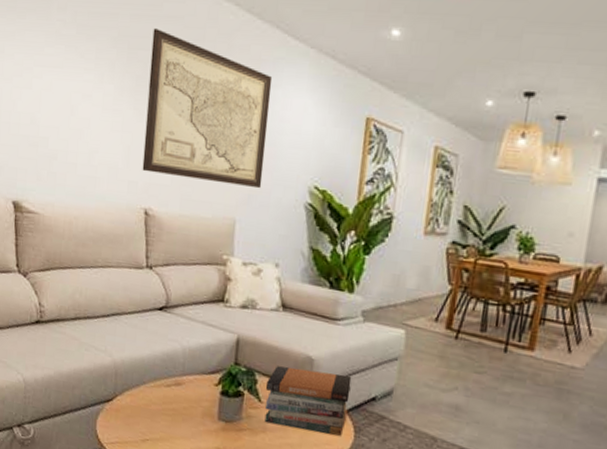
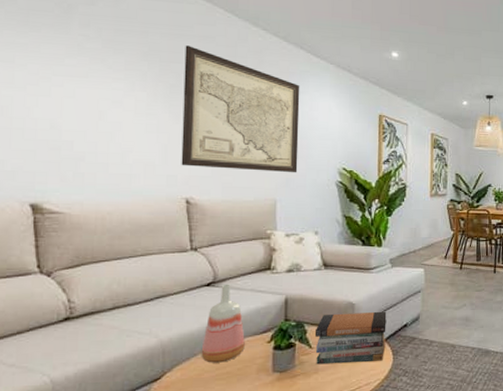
vase: none [149,310,193,398] -> present [201,284,245,363]

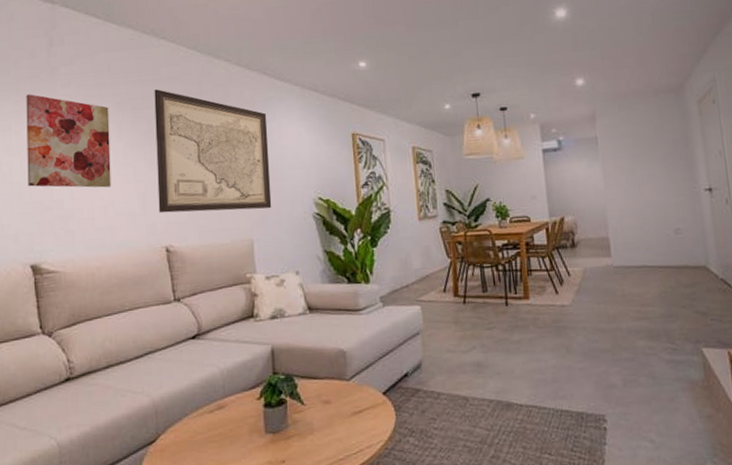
wall art: none [31,27,133,135] -> present [26,94,111,188]
vase: present [201,284,245,363] -> none [192,335,235,424]
book stack: present [314,311,387,365] -> none [305,359,386,424]

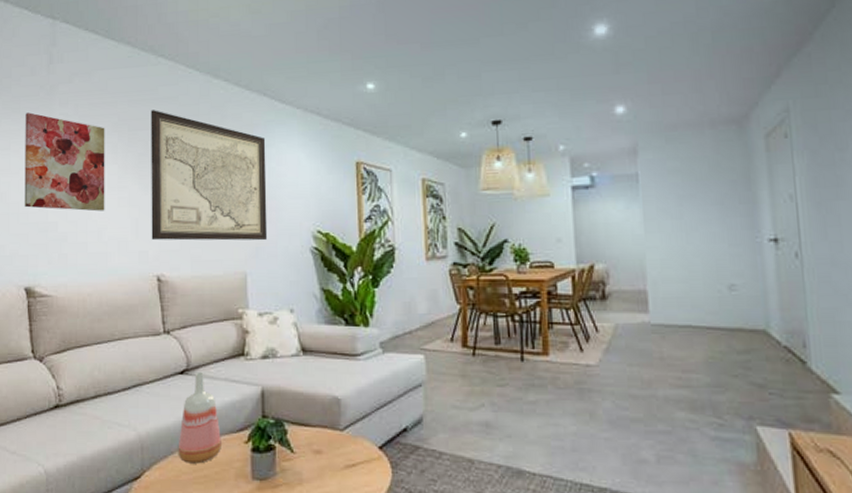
vase: none [192,335,235,424] -> present [178,371,221,464]

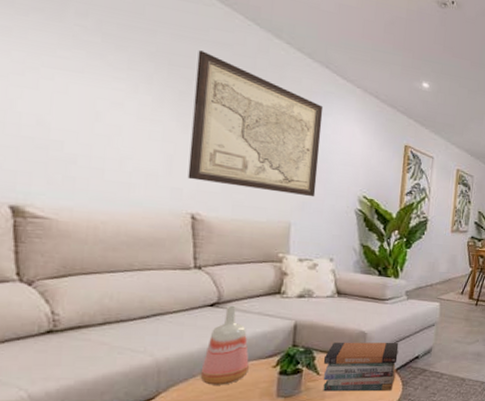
wall art: present [24,112,105,212] -> none [14,10,138,141]
book stack: none [296,410,382,475] -> present [323,342,399,392]

